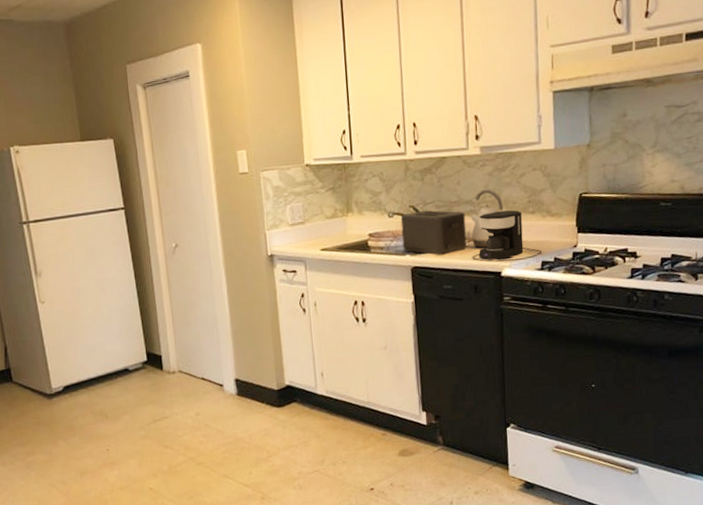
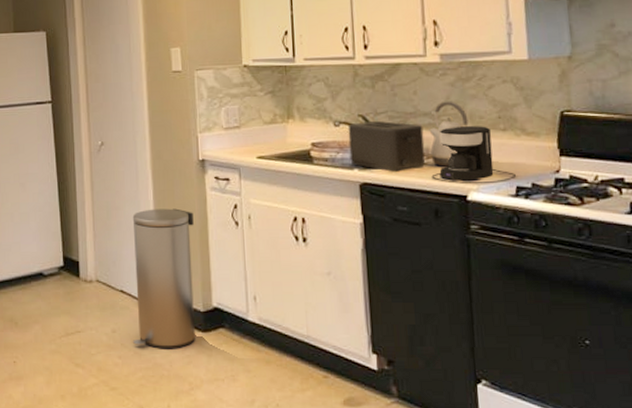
pedal bin: none [209,301,271,426] -> present [132,208,195,349]

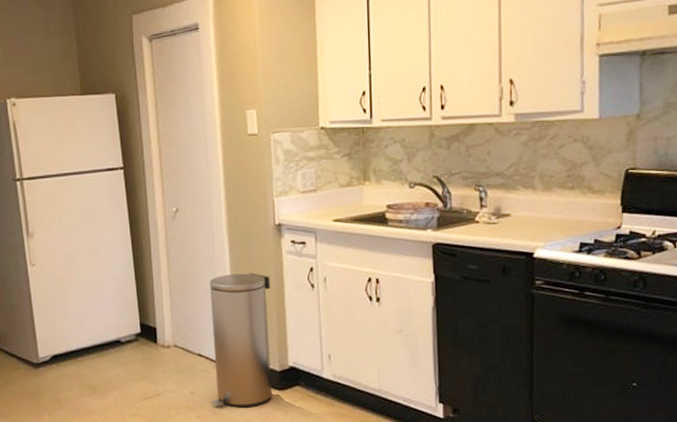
toaster: present [348,120,426,172] -> none [422,181,496,232]
kettle: present [429,101,469,167] -> none [500,160,539,225]
coffee maker: present [431,126,516,185] -> none [501,185,580,242]

